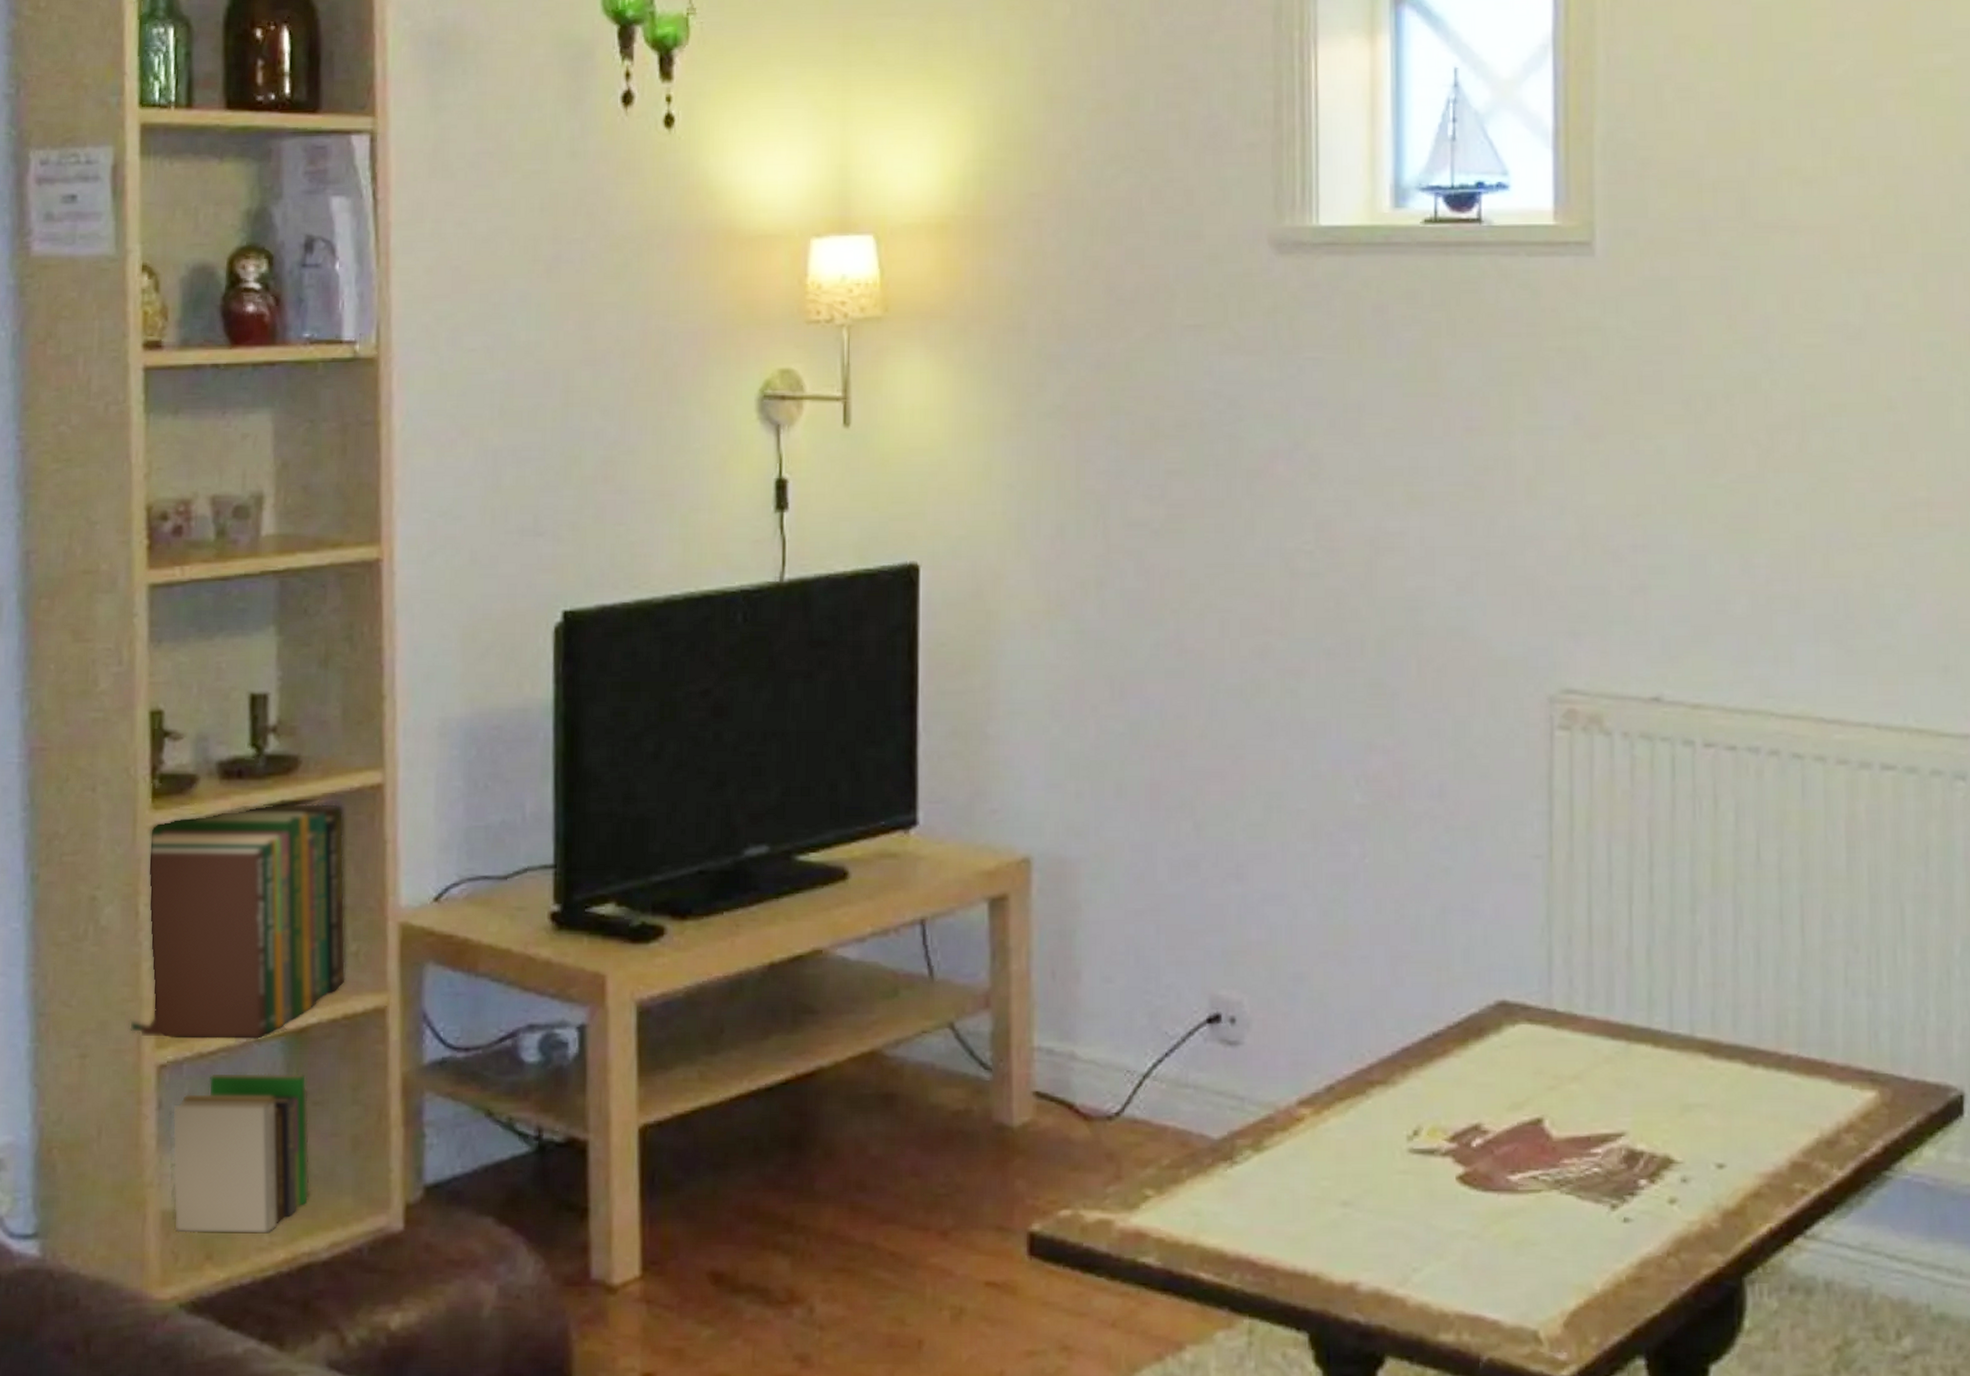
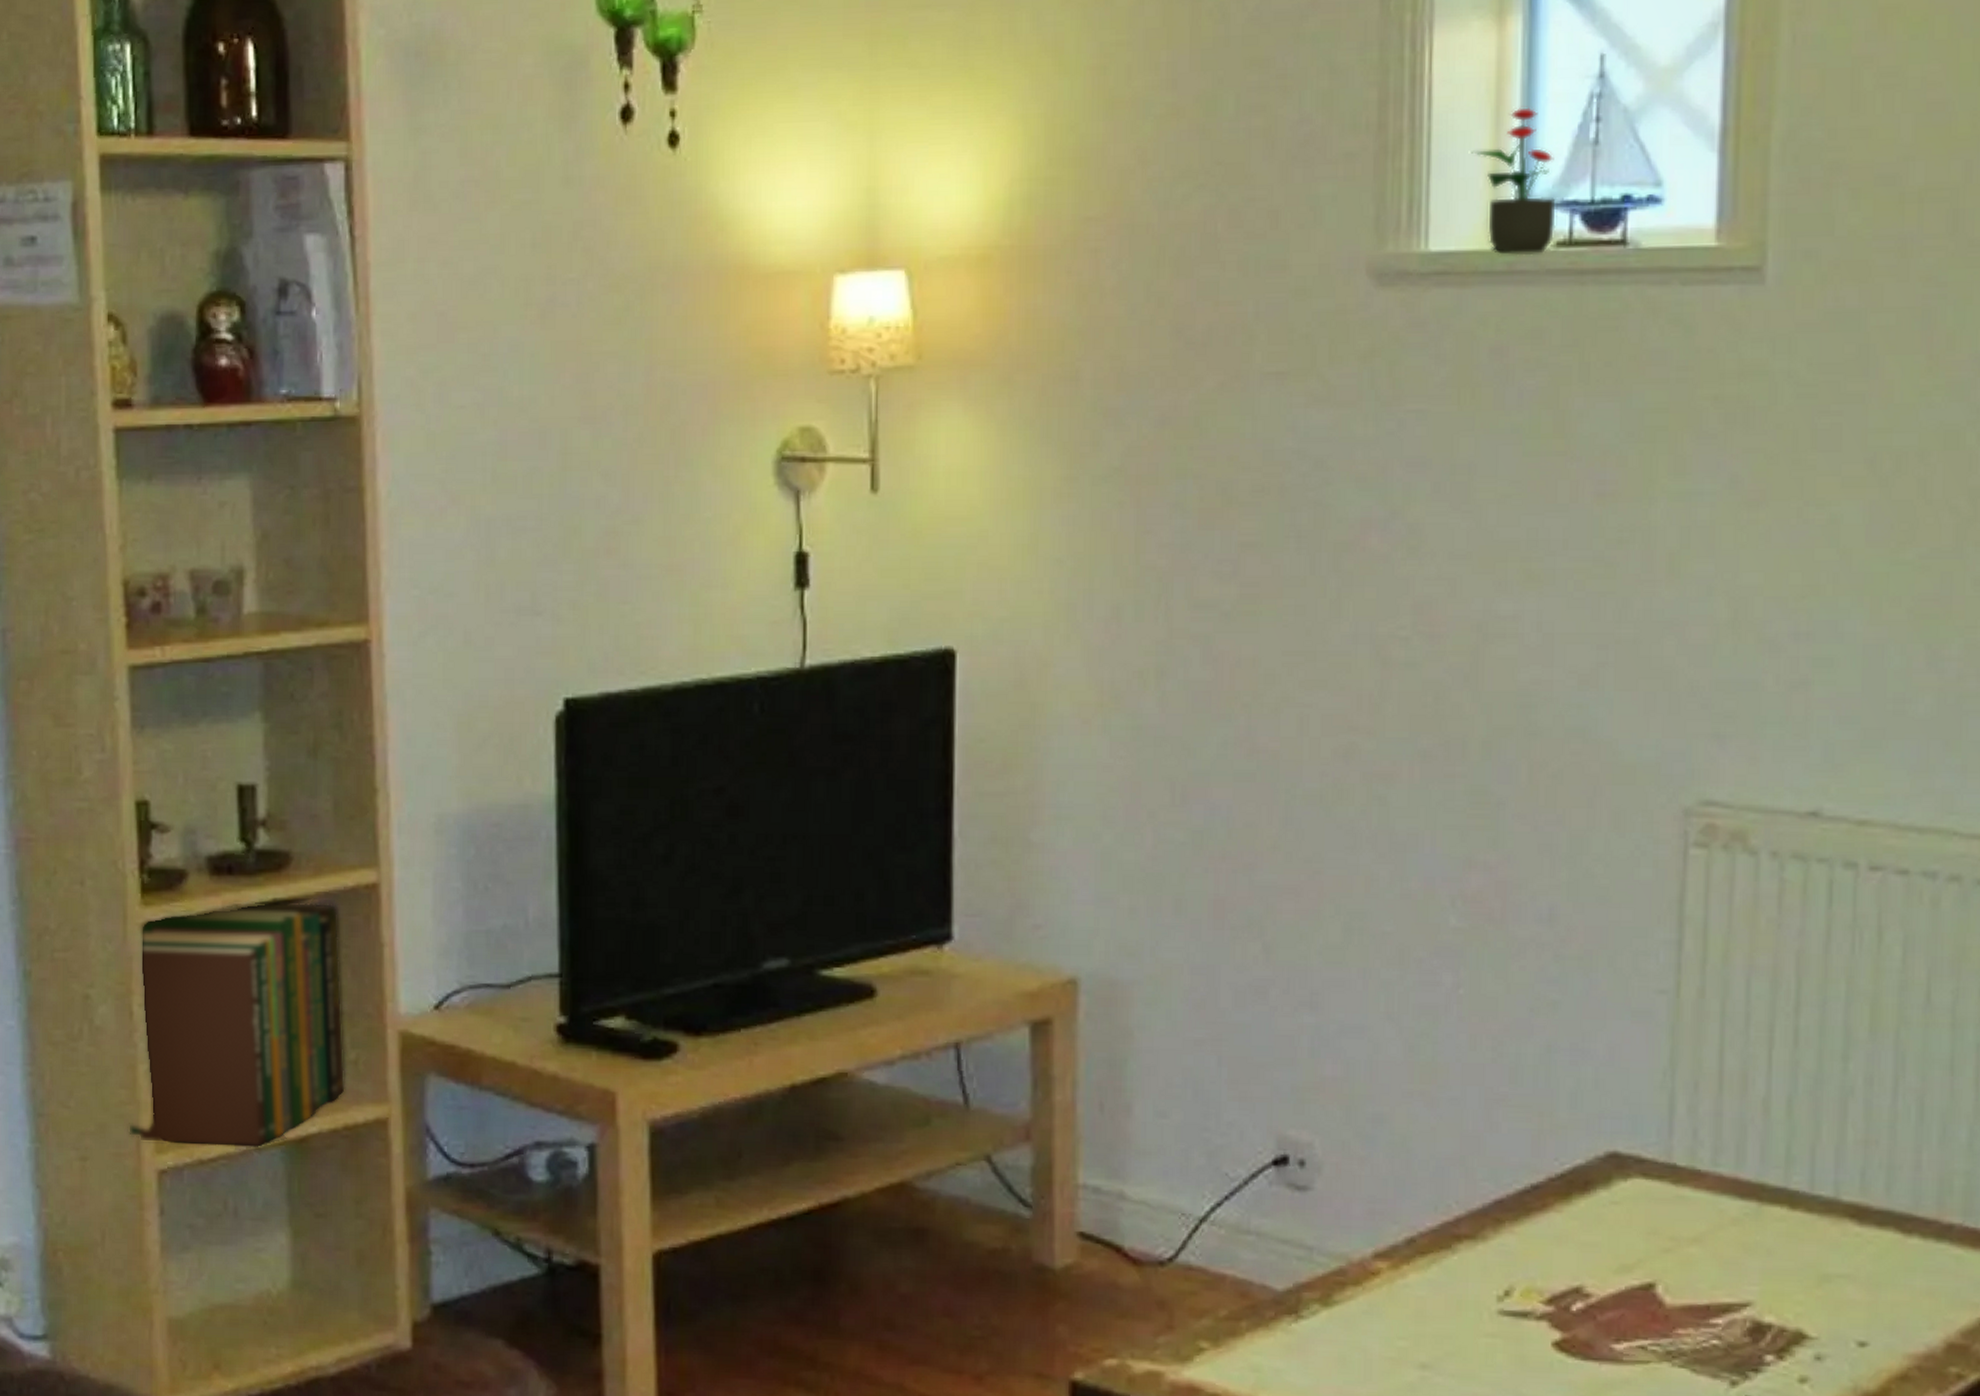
books: present [172,1074,310,1234] -> none [175,1182,315,1346]
potted flower: none [1352,109,1423,230] -> present [1472,107,1556,255]

